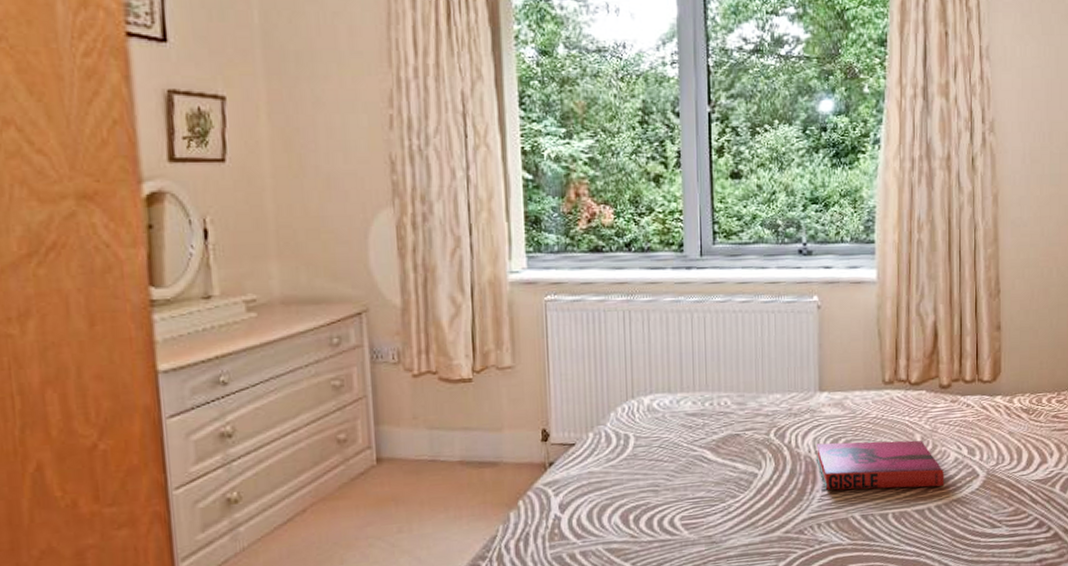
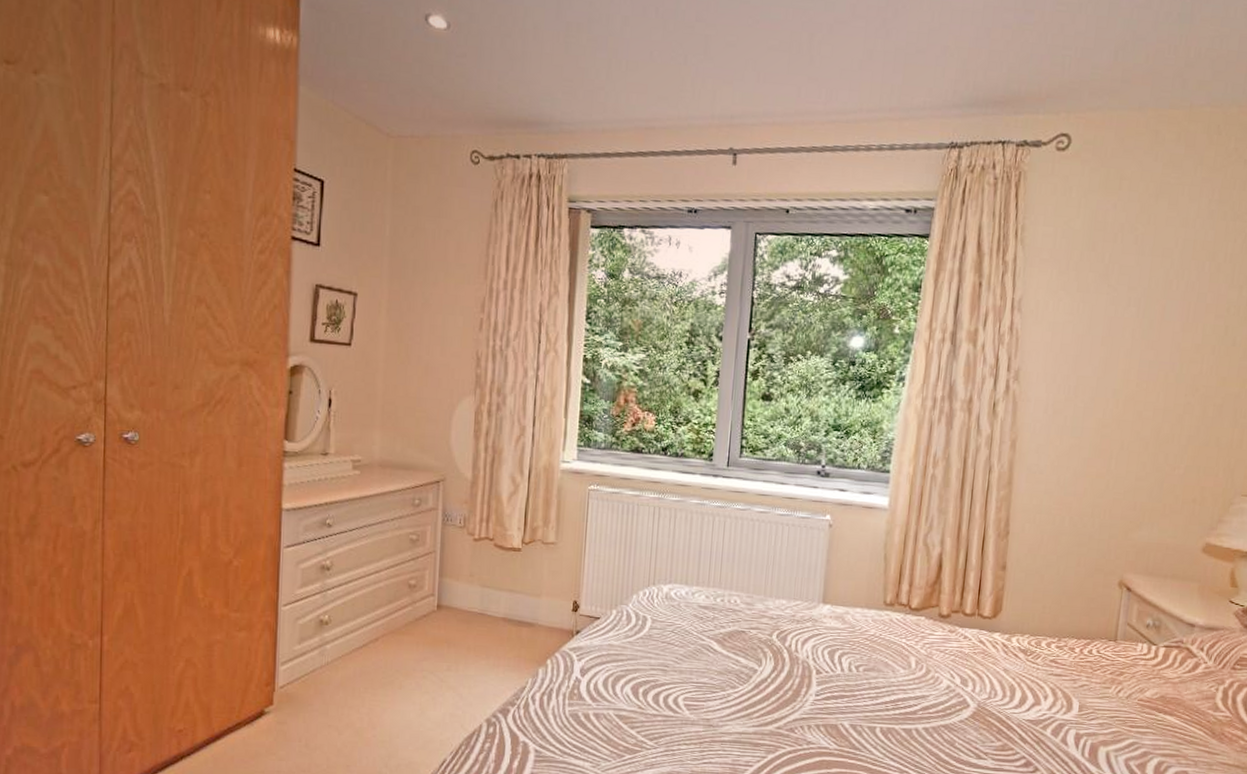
hardback book: present [817,440,945,490] -> none [813,651,935,711]

